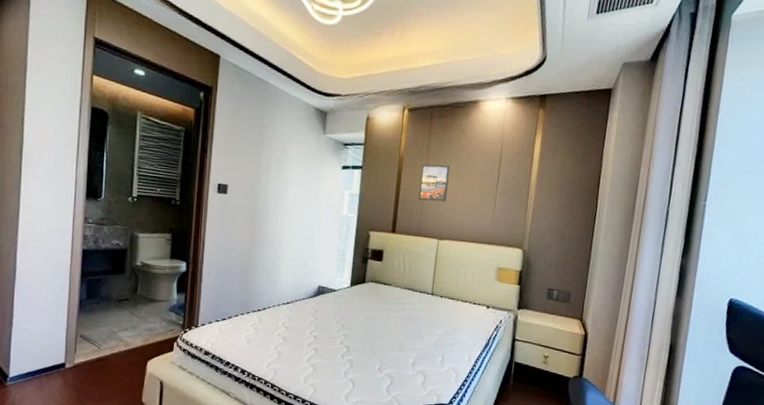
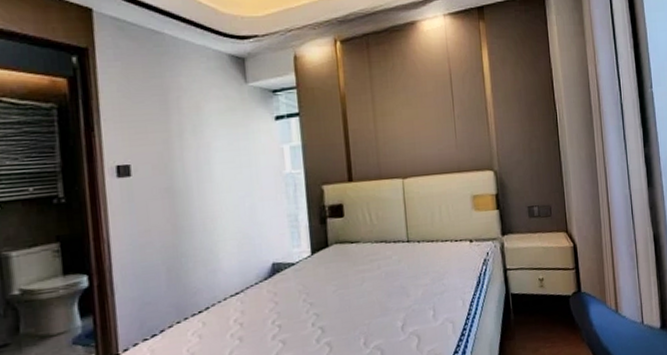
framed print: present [418,164,450,202] -> none [367,95,402,139]

